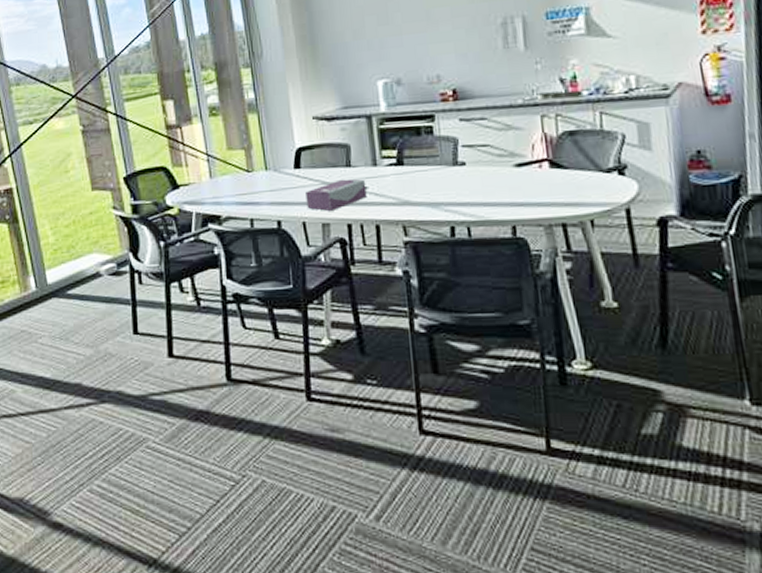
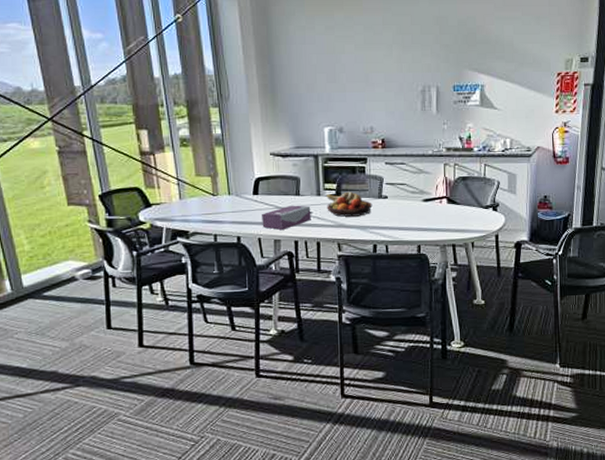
fruit bowl: none [384,158,446,192] -> present [326,191,373,217]

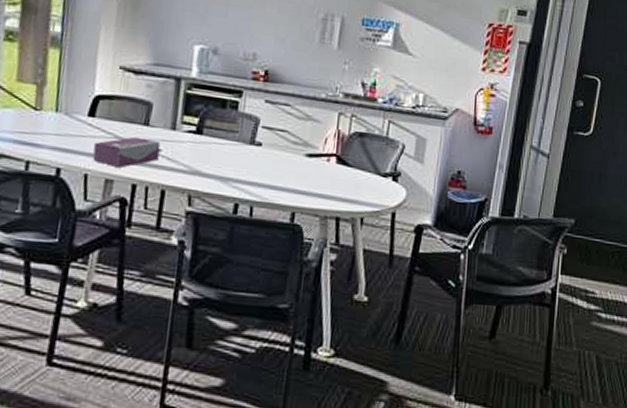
fruit bowl: present [326,191,373,217] -> none [181,129,241,164]

